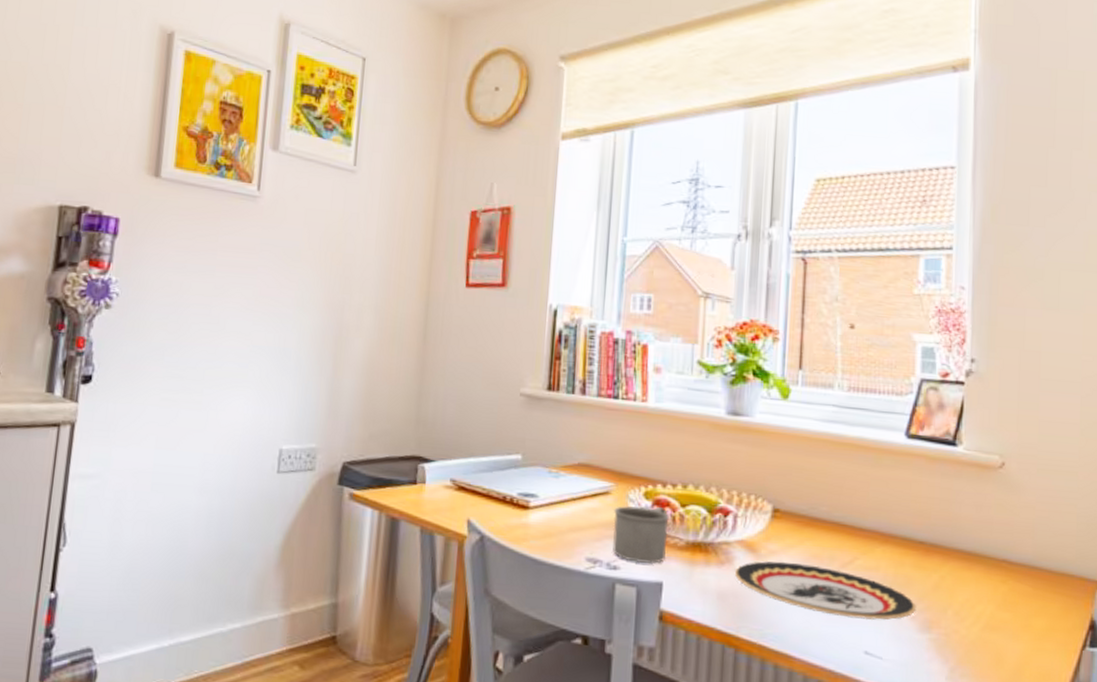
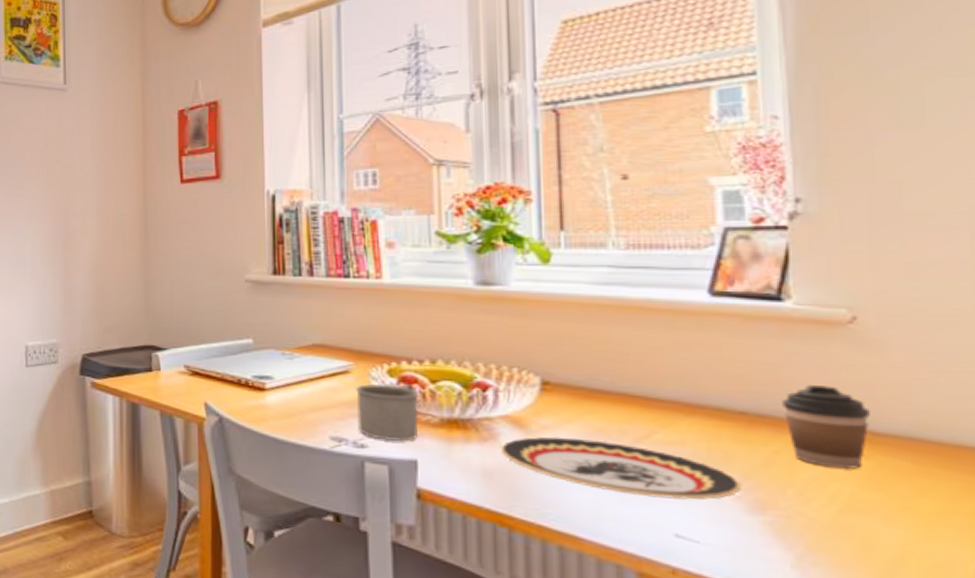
coffee cup: none [950,520,1008,594] -> present [782,385,870,470]

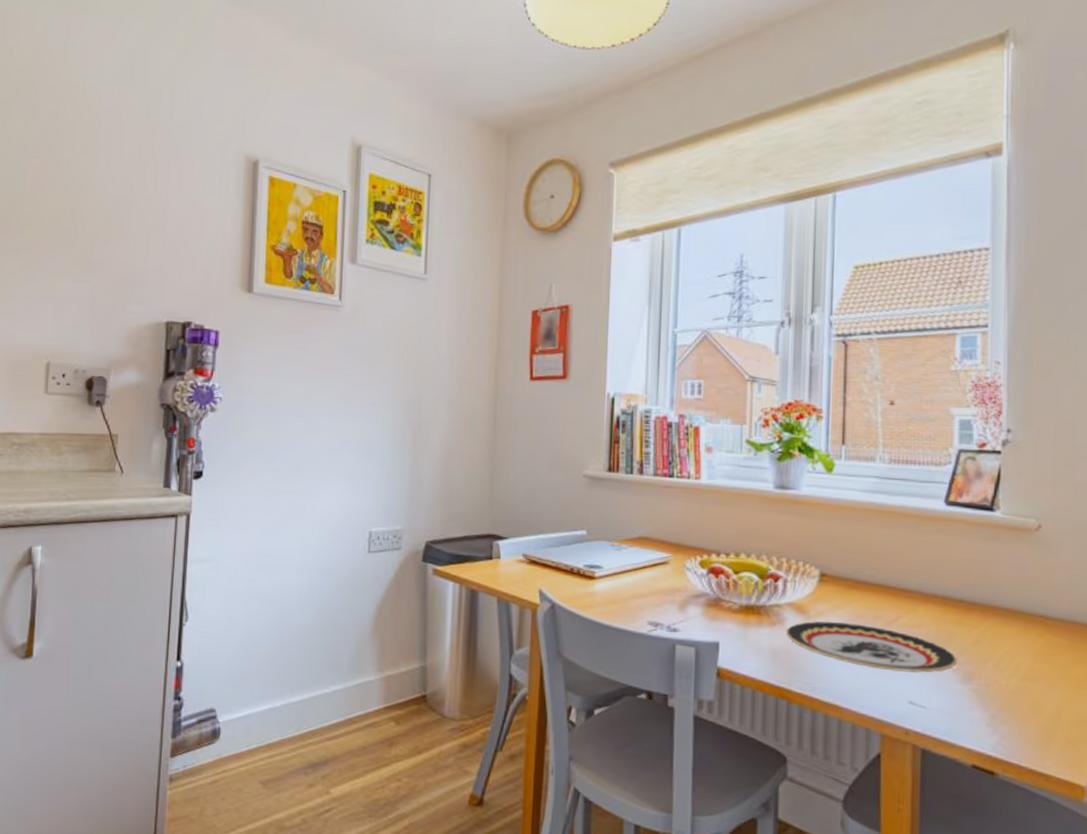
mug: present [354,383,418,442] -> none [671,573,723,626]
coffee cup: present [782,385,870,470] -> none [989,579,1045,647]

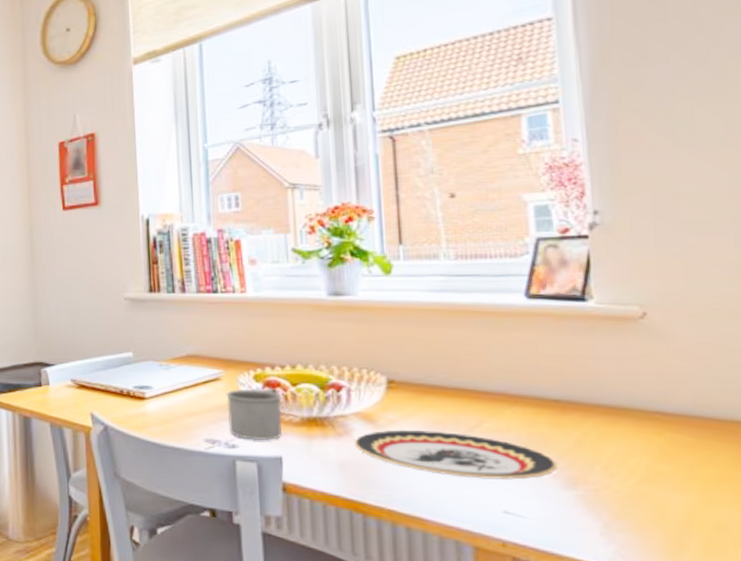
mug: none [671,573,723,626] -> present [225,387,282,441]

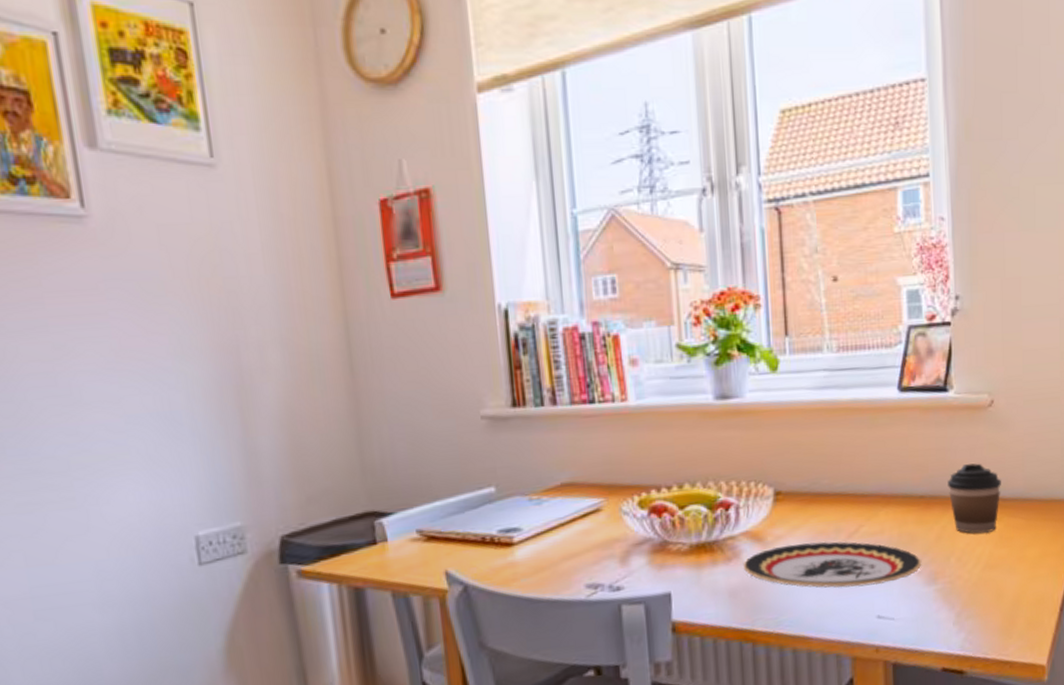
mug: present [225,387,282,441] -> none [607,513,670,579]
coffee cup: none [588,374,660,447] -> present [947,463,1001,534]

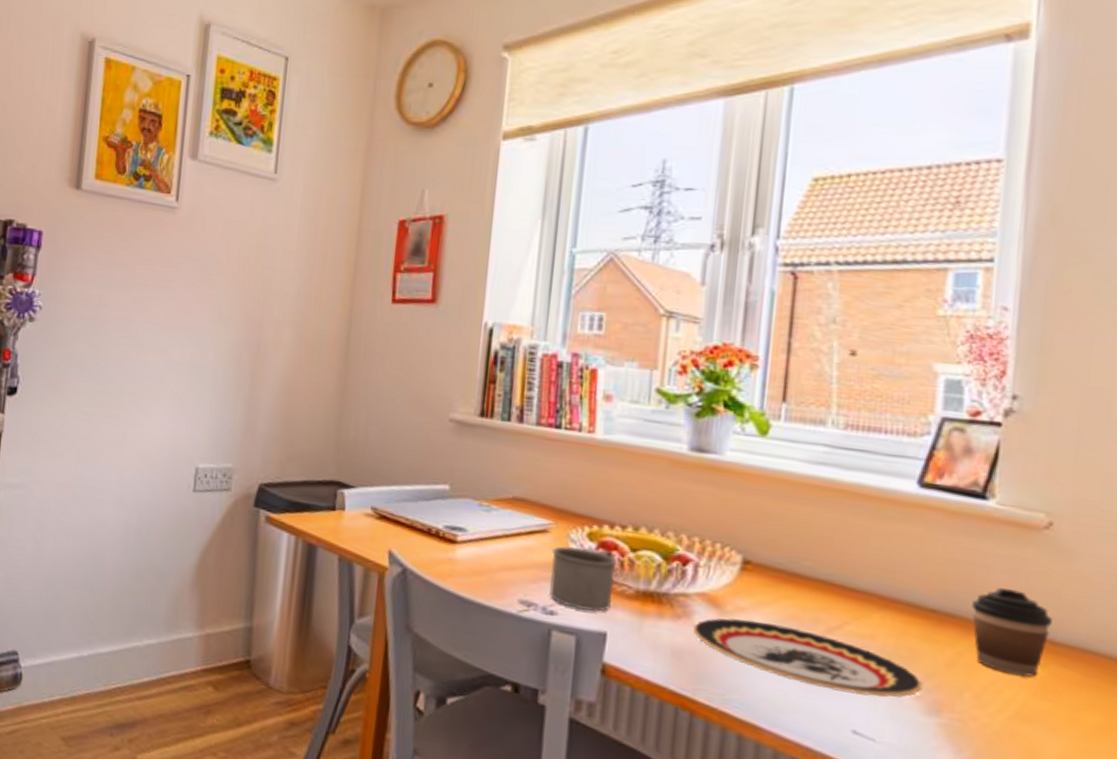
mug: none [607,513,670,579] -> present [550,545,617,612]

